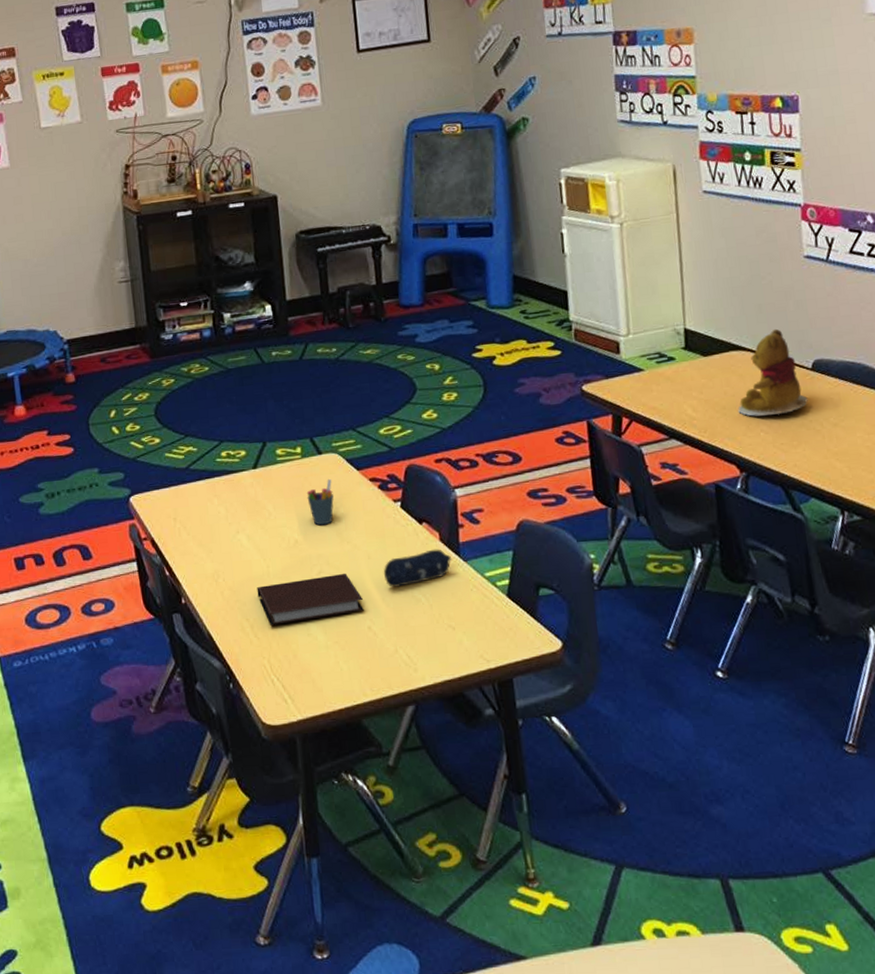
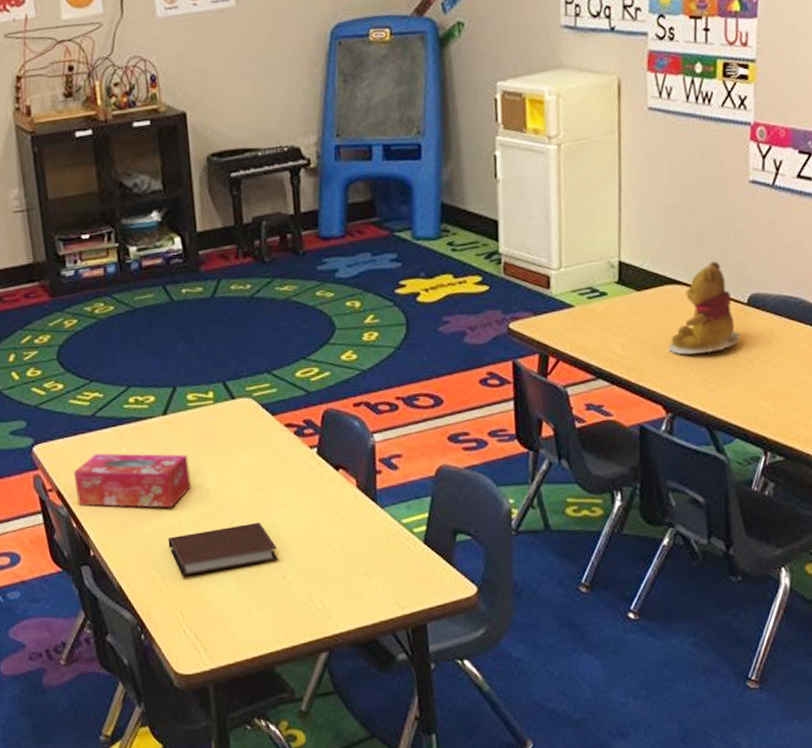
tissue box: none [167,504,280,558] -> present [73,453,192,508]
pen holder: present [306,478,334,526] -> none [219,424,248,474]
pencil case: present [383,549,452,588] -> none [298,496,369,536]

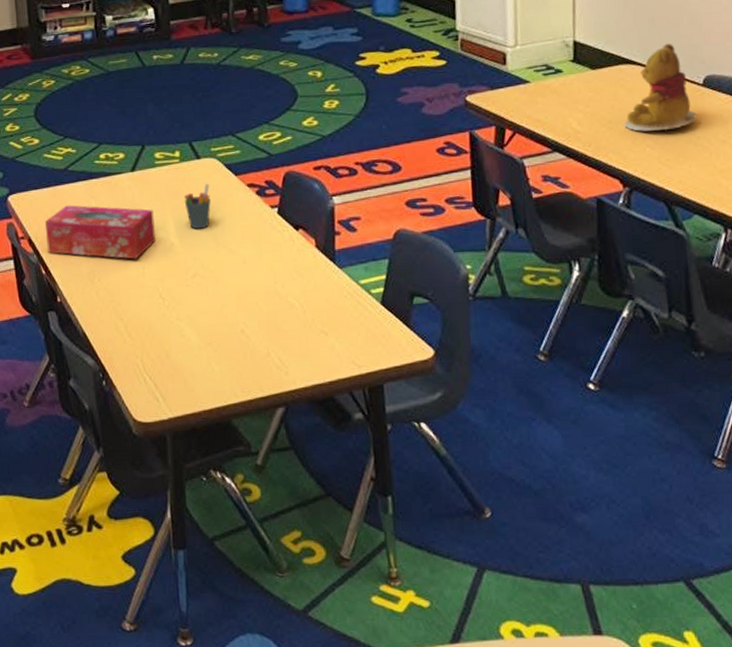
notebook: present [168,522,278,576] -> none [132,276,237,326]
pen holder: none [219,424,248,474] -> present [184,183,211,229]

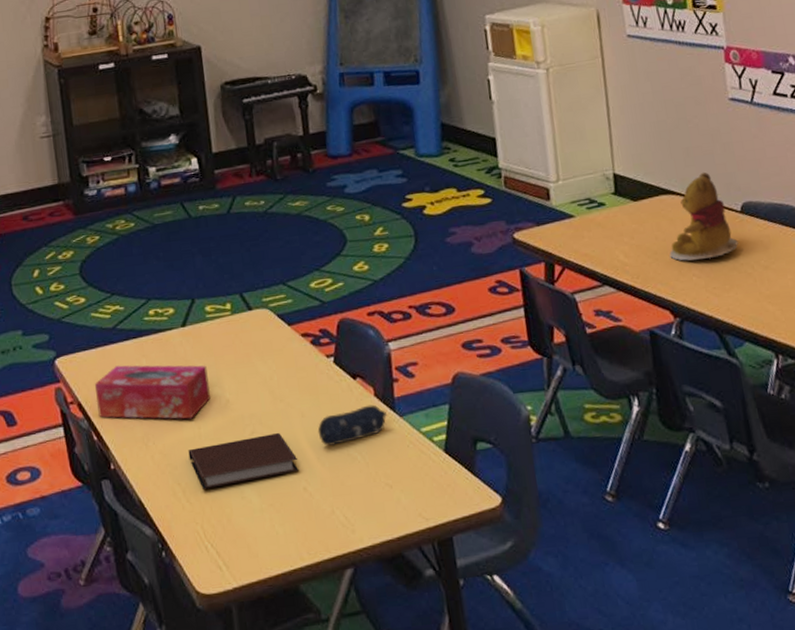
notebook: none [132,276,237,326] -> present [188,432,299,489]
pen holder: present [184,183,211,229] -> none [237,335,266,384]
pencil case: none [258,255,328,293] -> present [317,404,388,446]

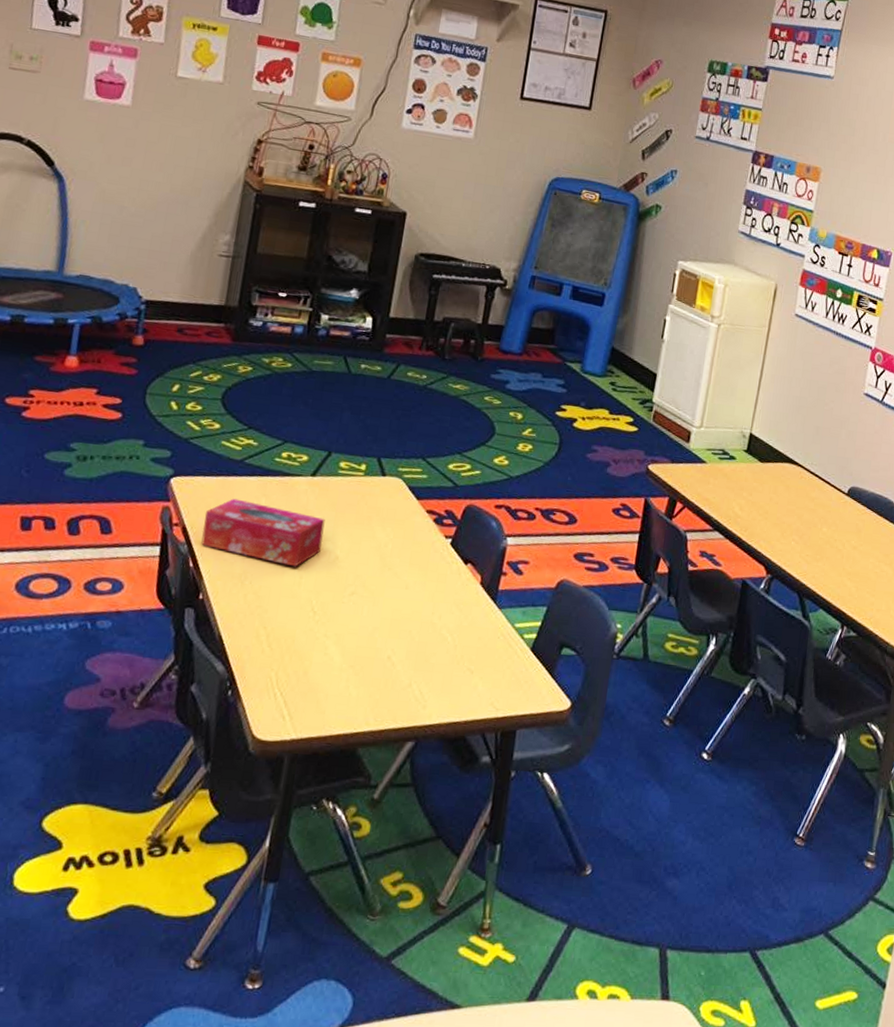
notebook: present [188,432,299,489] -> none [282,596,390,640]
pencil case: present [317,404,388,446] -> none [416,591,488,623]
teddy bear: present [669,172,738,261] -> none [778,451,838,529]

